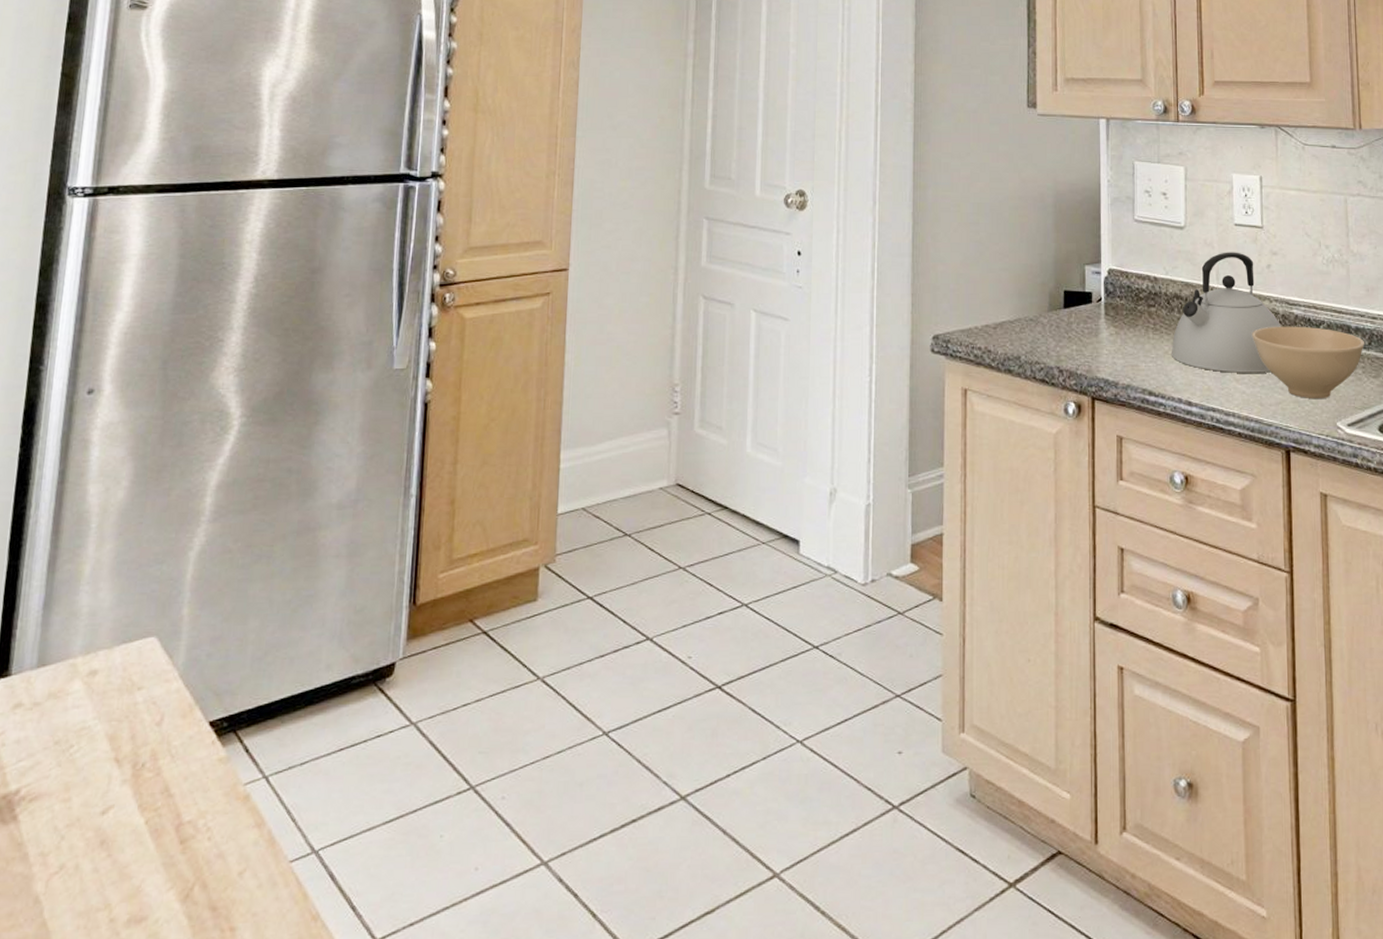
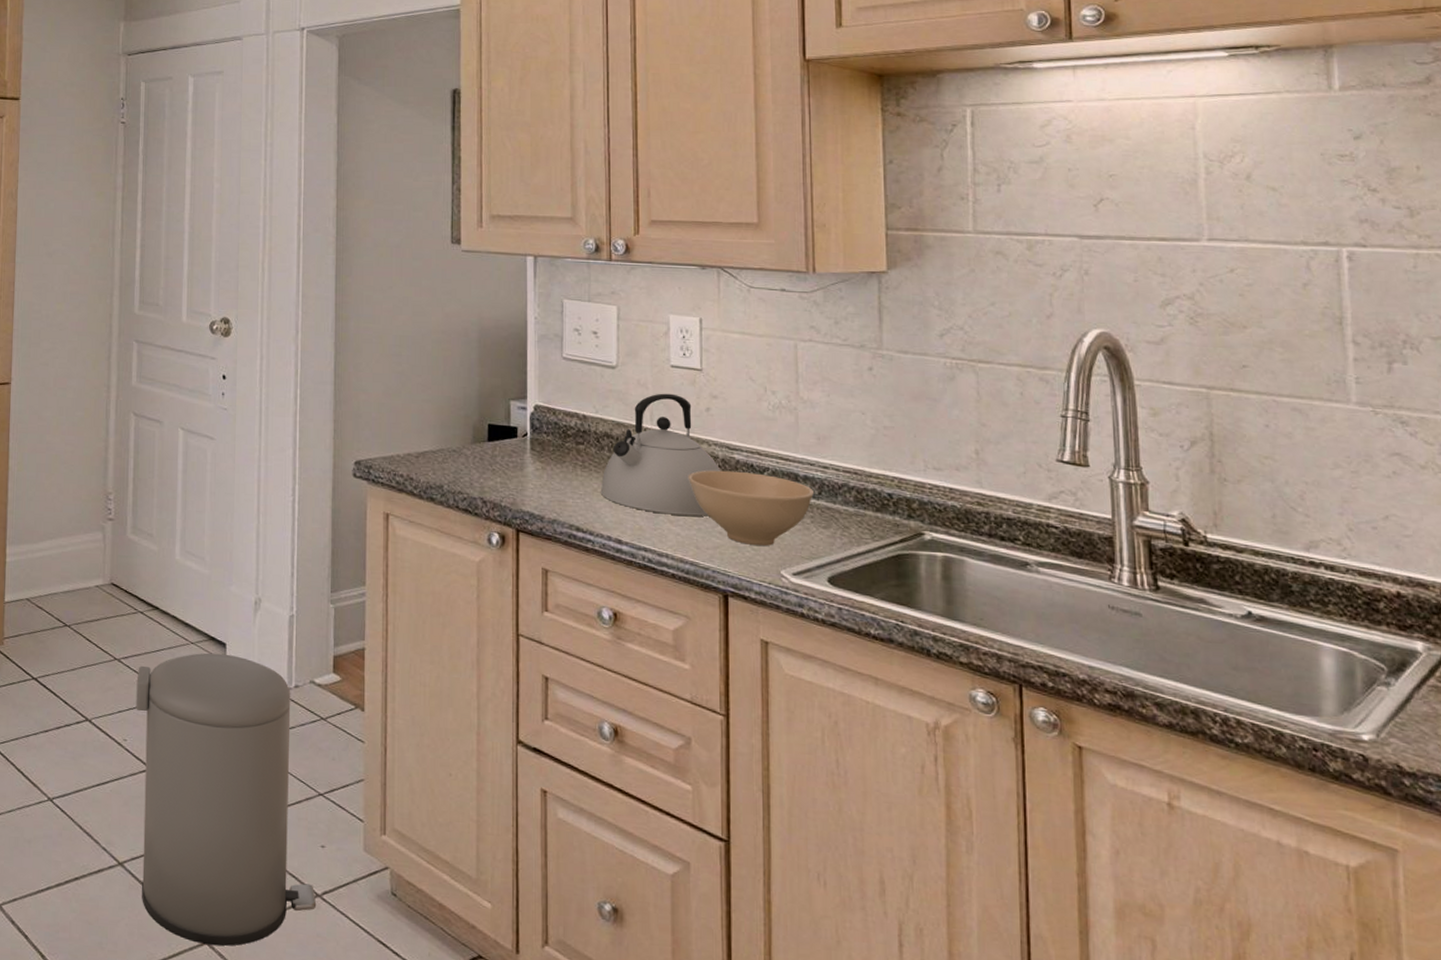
pedal bin: none [702,552,894,877] -> present [136,652,317,946]

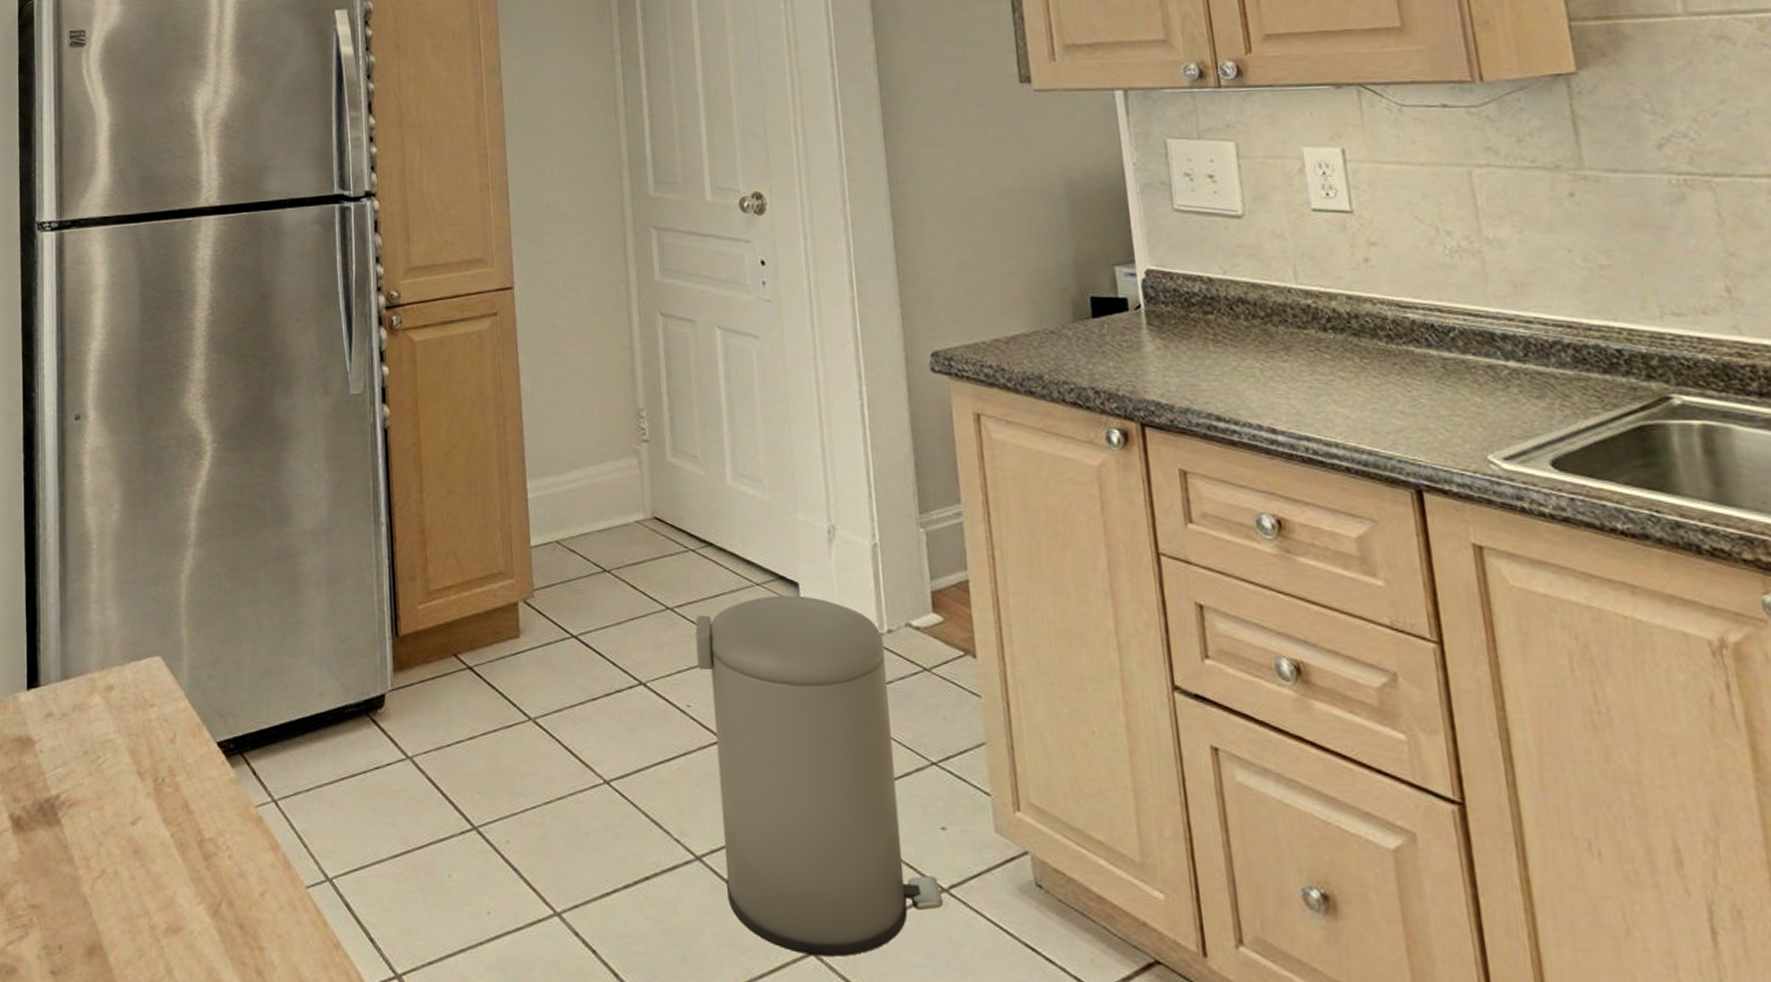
kettle: present [600,393,721,517] -> none [1241,243,1393,395]
bowl: present [687,470,815,546] -> none [1350,334,1519,426]

